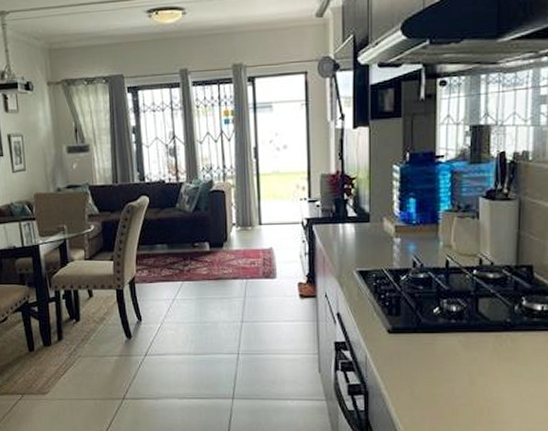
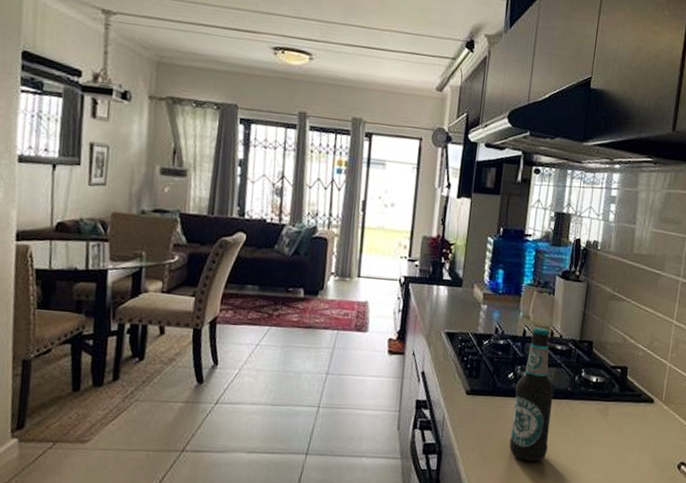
bottle: none [442,256,490,399] -> present [509,327,554,461]

